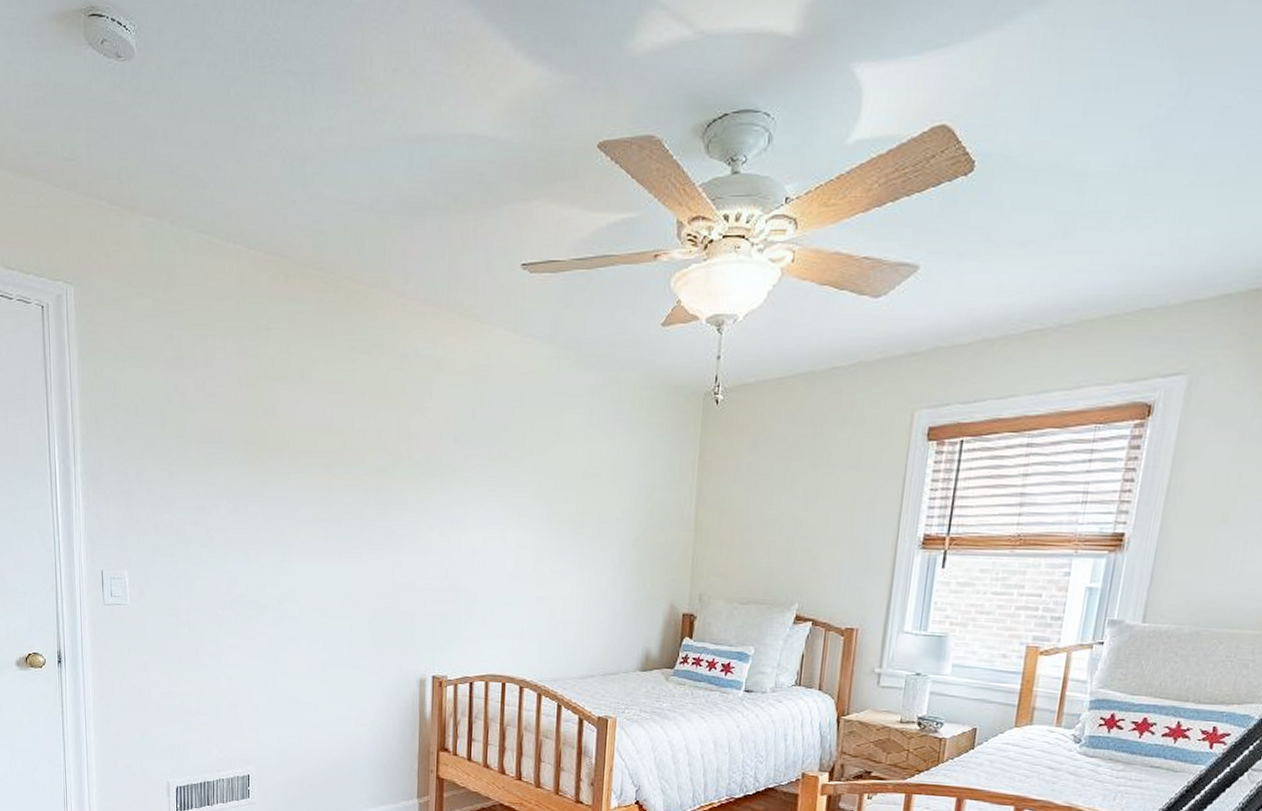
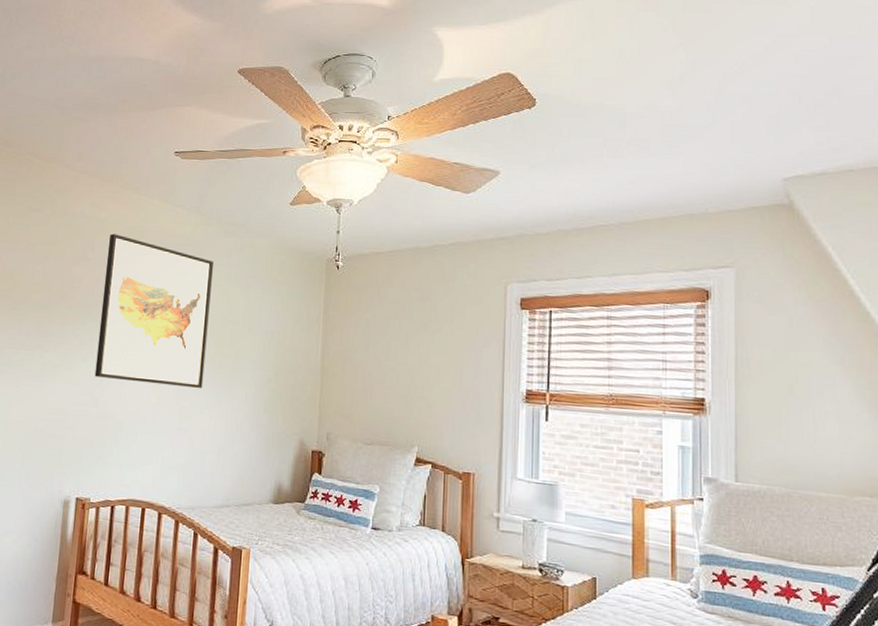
wall art: none [443,375,572,552] -> present [94,234,213,388]

